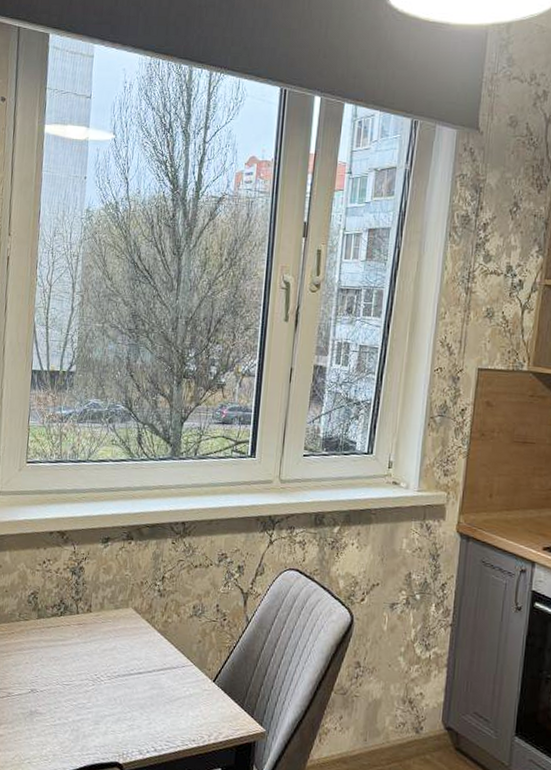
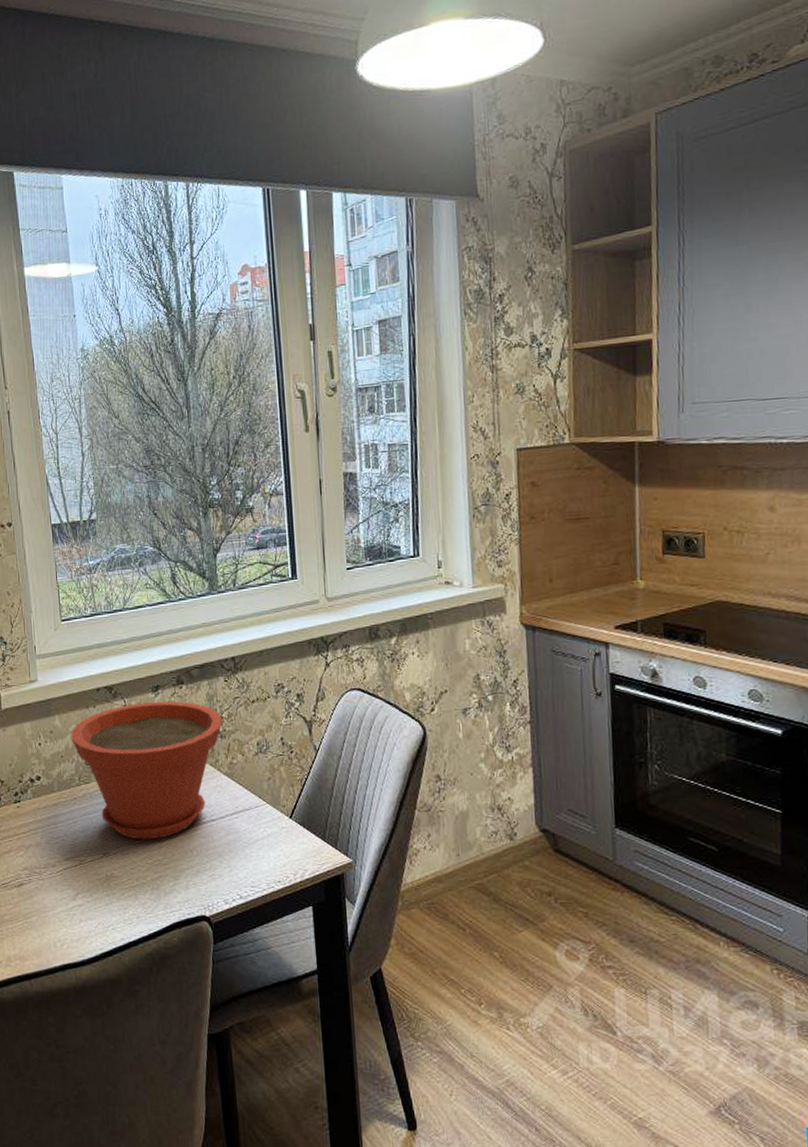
plant pot: none [18,551,165,684] -> present [71,700,223,840]

